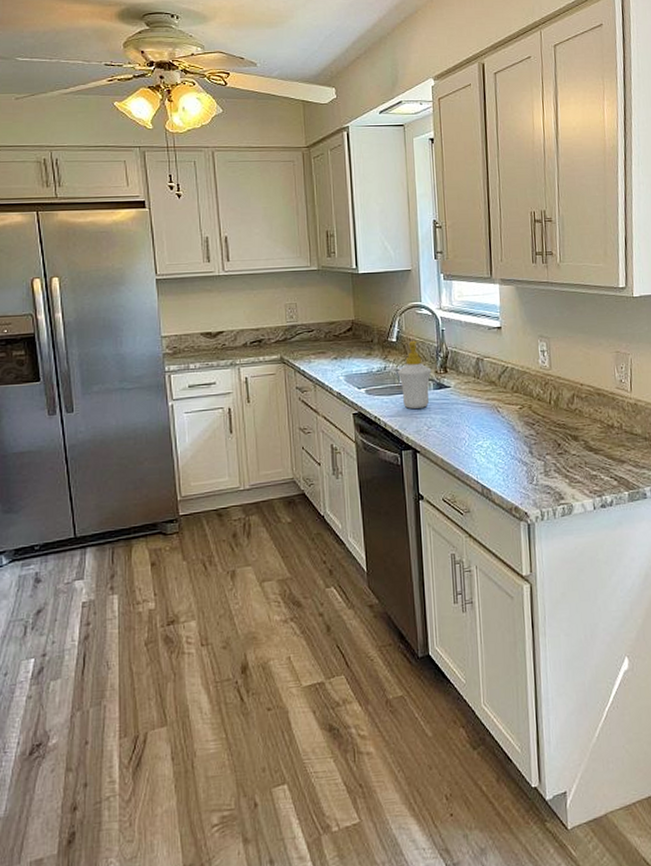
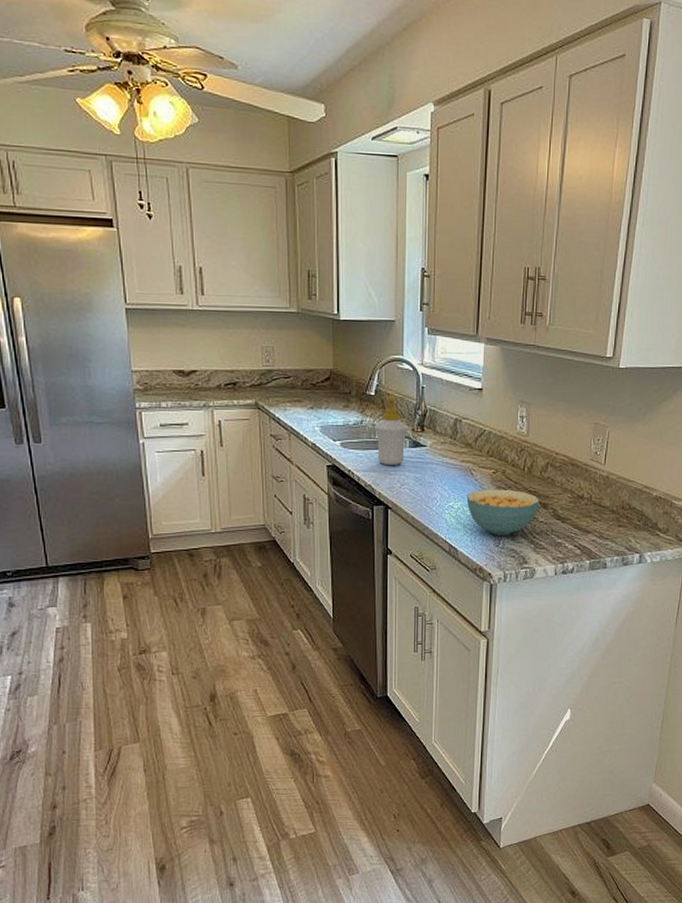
cereal bowl: none [495,424,570,472] -> present [466,489,540,535]

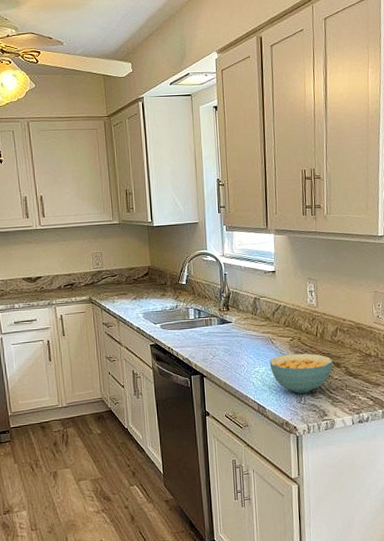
soap bottle: present [373,395,409,465] -> none [186,283,216,341]

